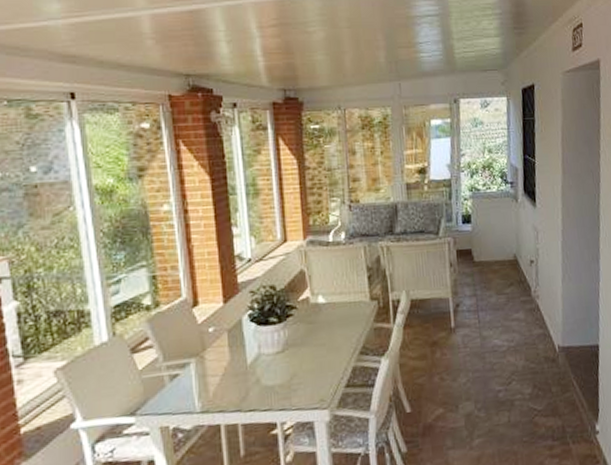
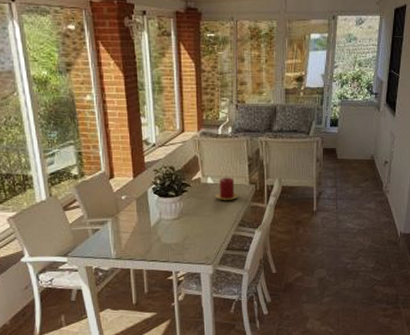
candle: none [329,293,358,323] -> present [215,177,239,200]

